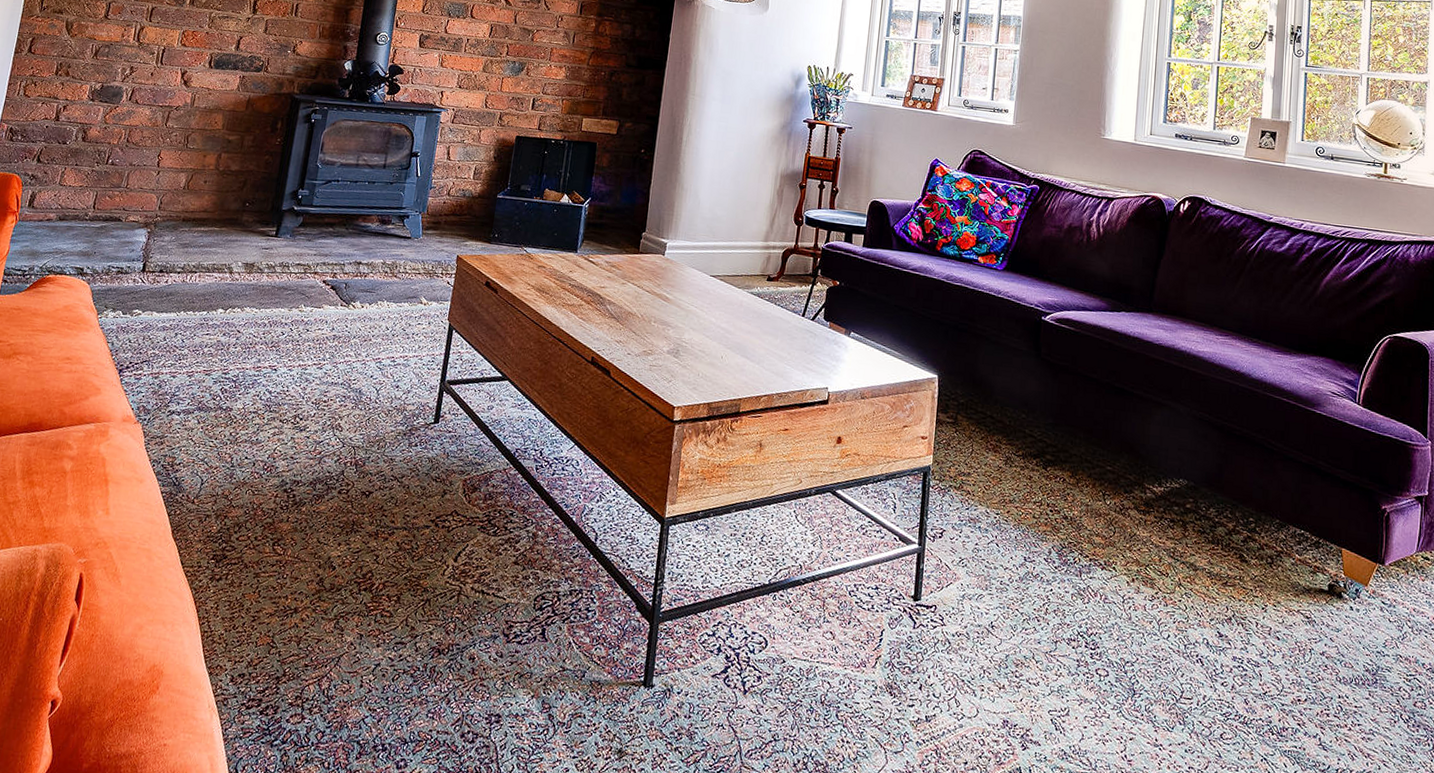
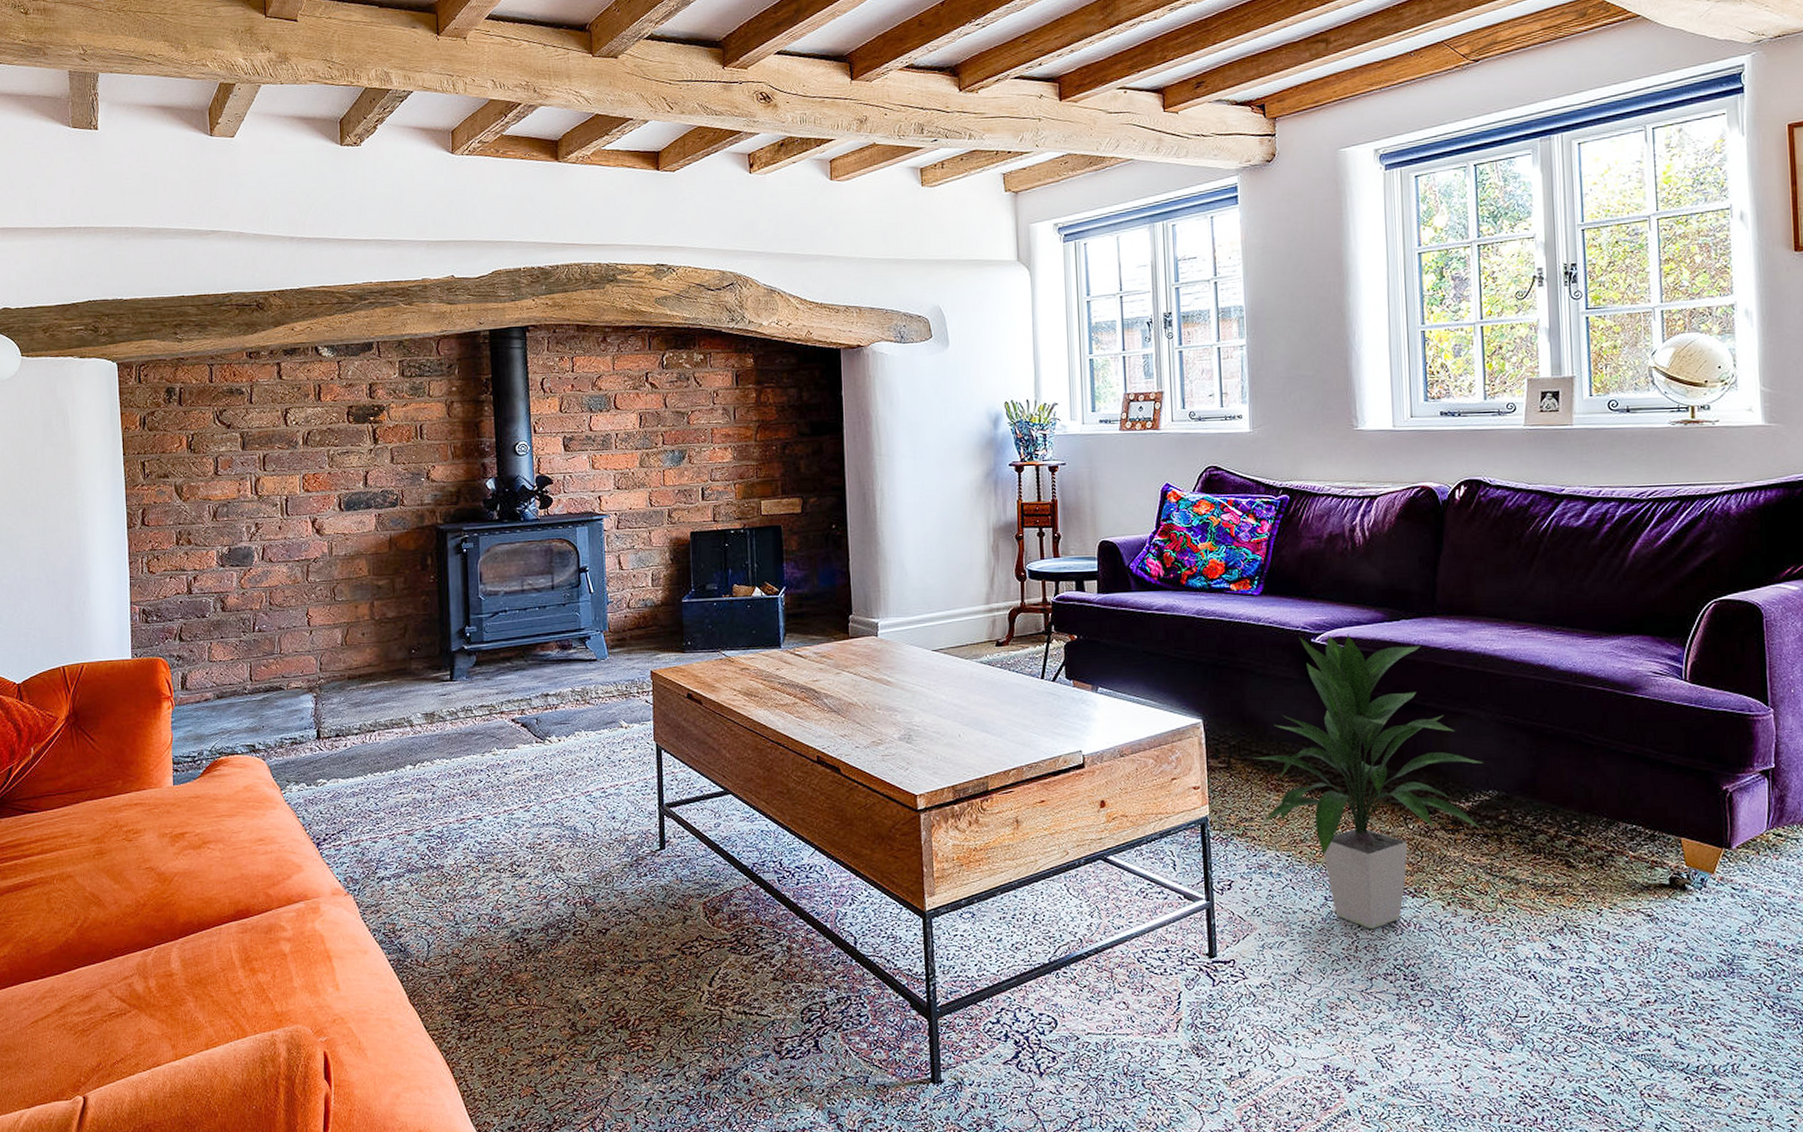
indoor plant: none [978,313,1178,594] -> present [1253,633,1483,929]

